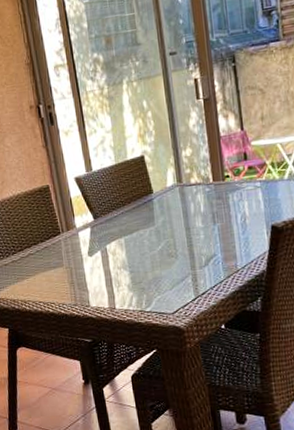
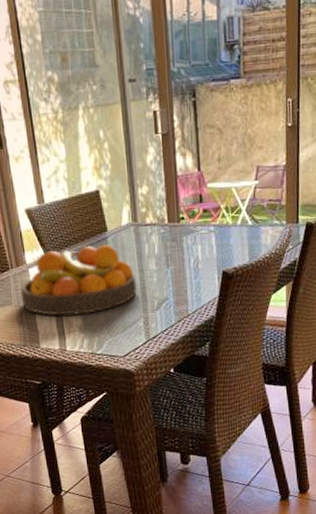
fruit bowl: none [71,205,184,275] -> present [20,244,137,316]

